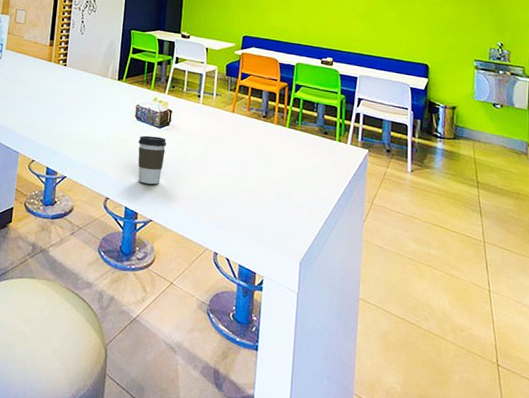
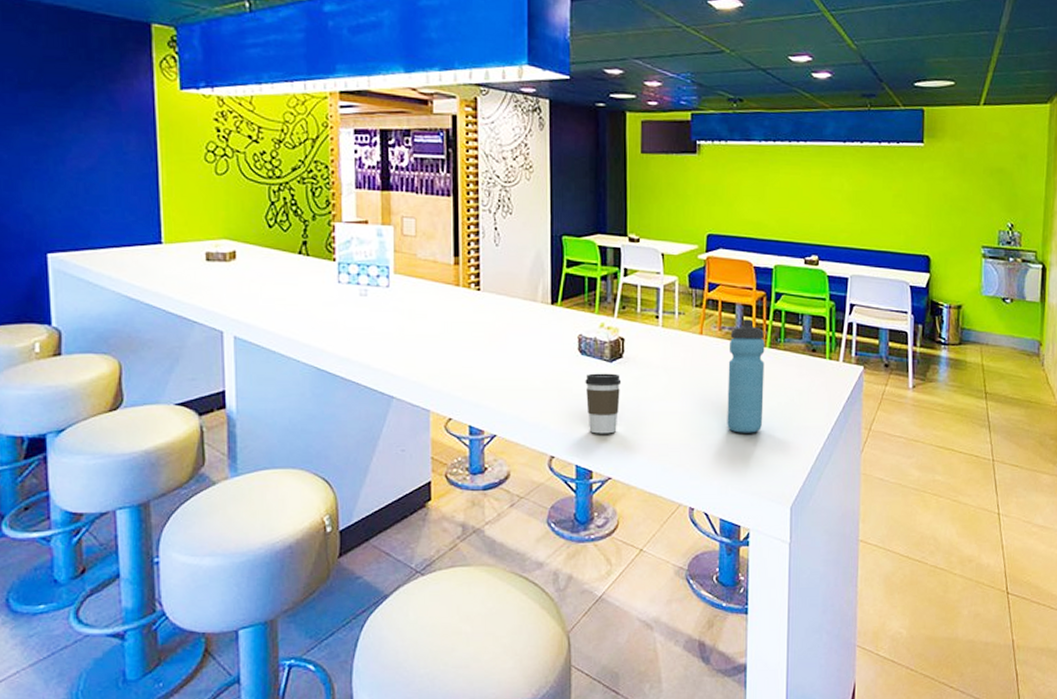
water bottle: none [249,103,285,196] -> present [727,319,765,433]

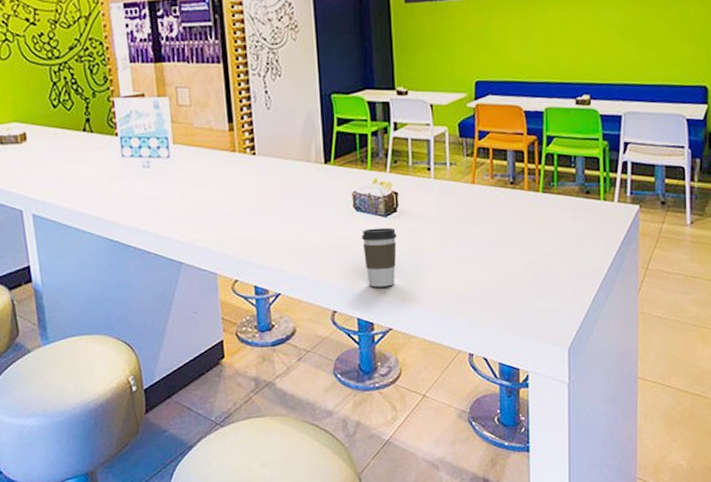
water bottle: present [727,319,765,433] -> none [501,165,538,279]

